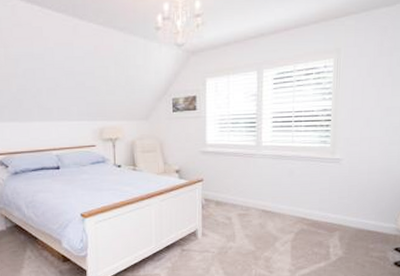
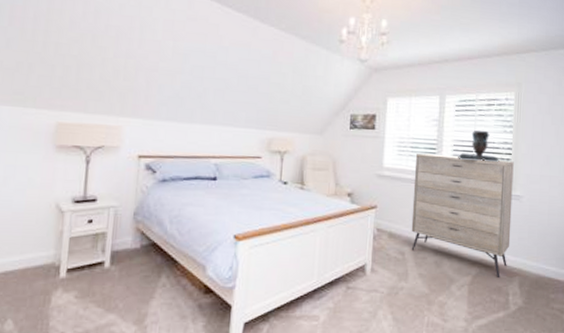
dresser: none [236,127,333,234] -> present [411,153,514,279]
decorative urn: none [277,101,319,131] -> present [458,131,500,163]

